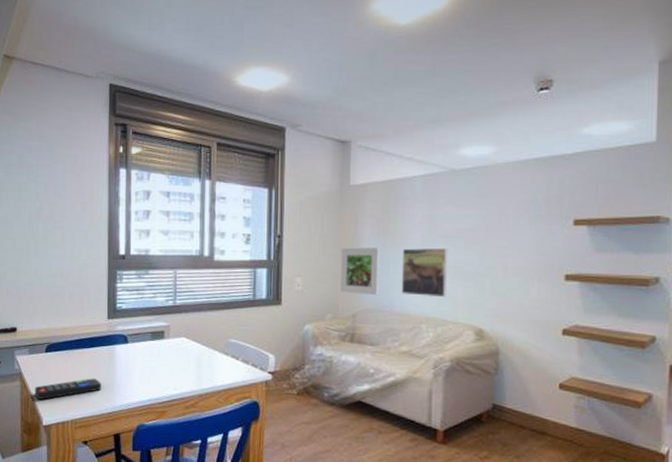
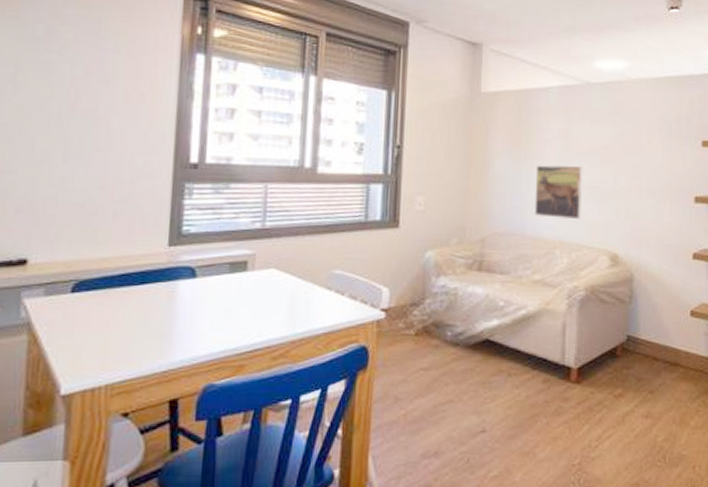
remote control: present [34,378,101,400] -> none [50,326,155,359]
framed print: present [340,247,380,296] -> none [468,162,512,218]

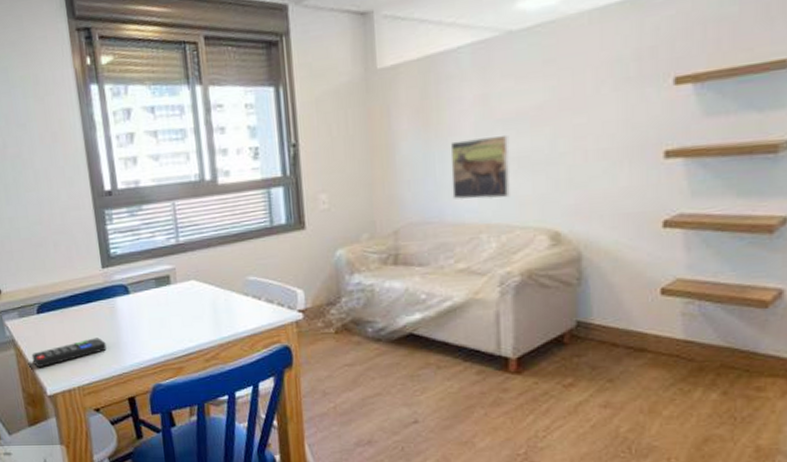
remote control: none [50,326,155,359] -> present [31,337,107,367]

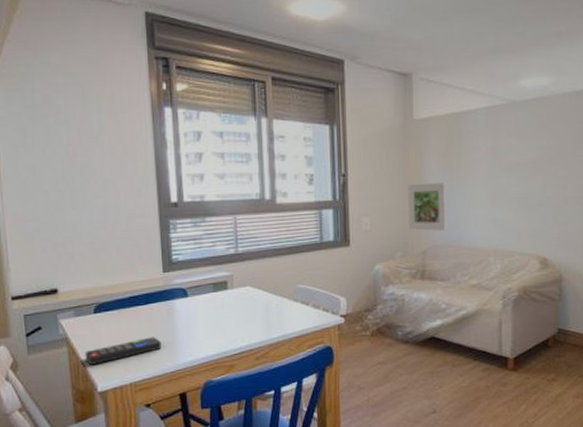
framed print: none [373,145,424,206] -> present [408,183,447,231]
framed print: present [450,136,510,200] -> none [468,181,512,230]

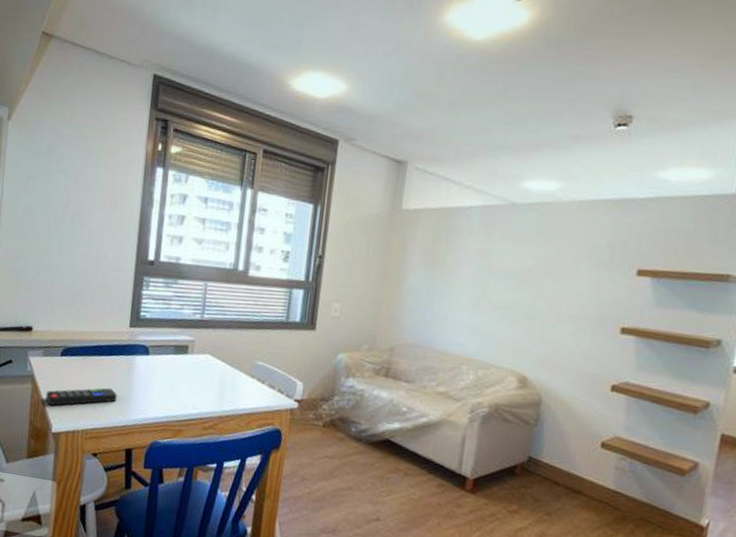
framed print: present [408,183,447,231] -> none [380,275,427,330]

